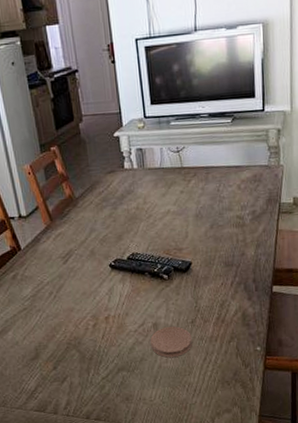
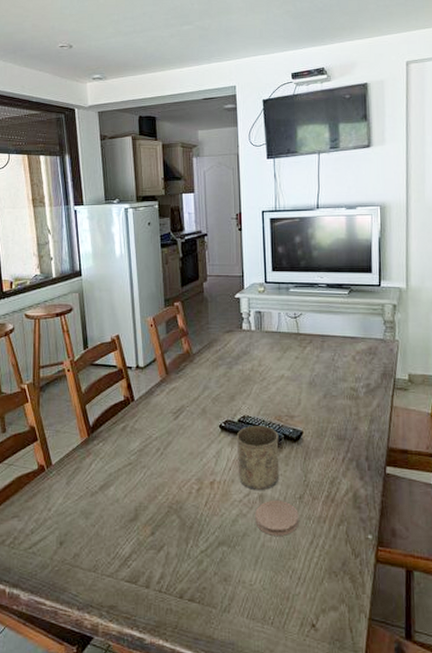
cup: none [127,260,172,320] -> present [236,426,280,490]

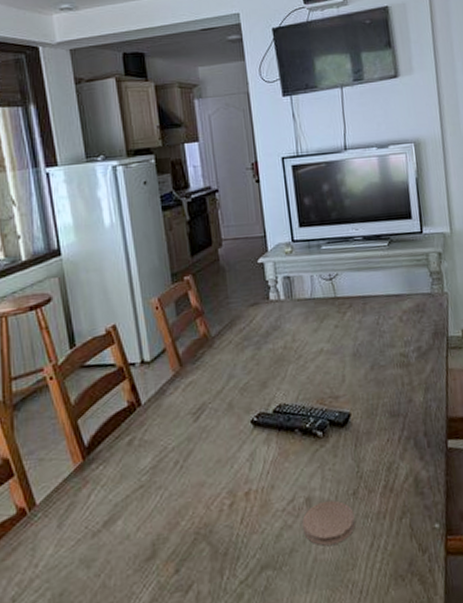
cup: present [236,426,280,490] -> none [272,413,328,494]

